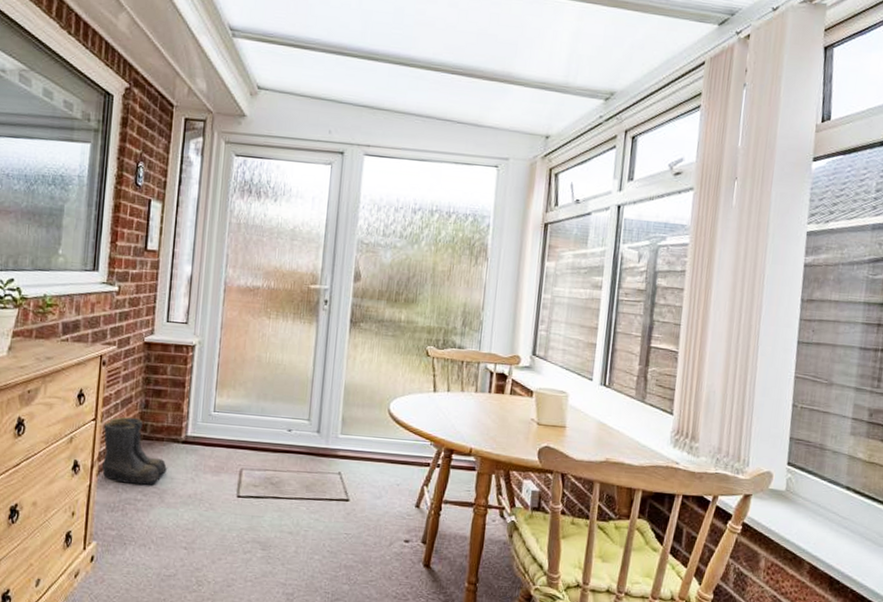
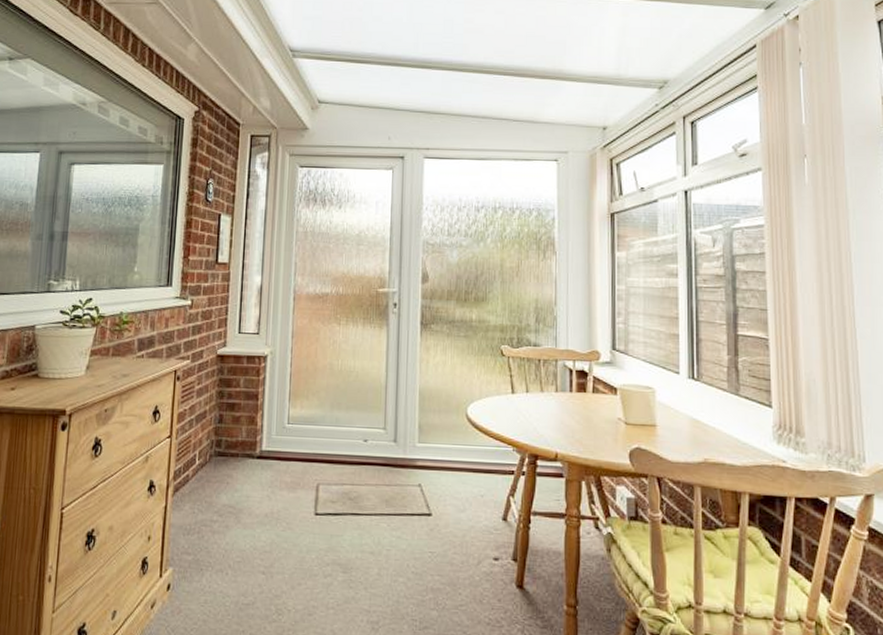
boots: present [102,417,168,485] -> none [177,433,244,505]

